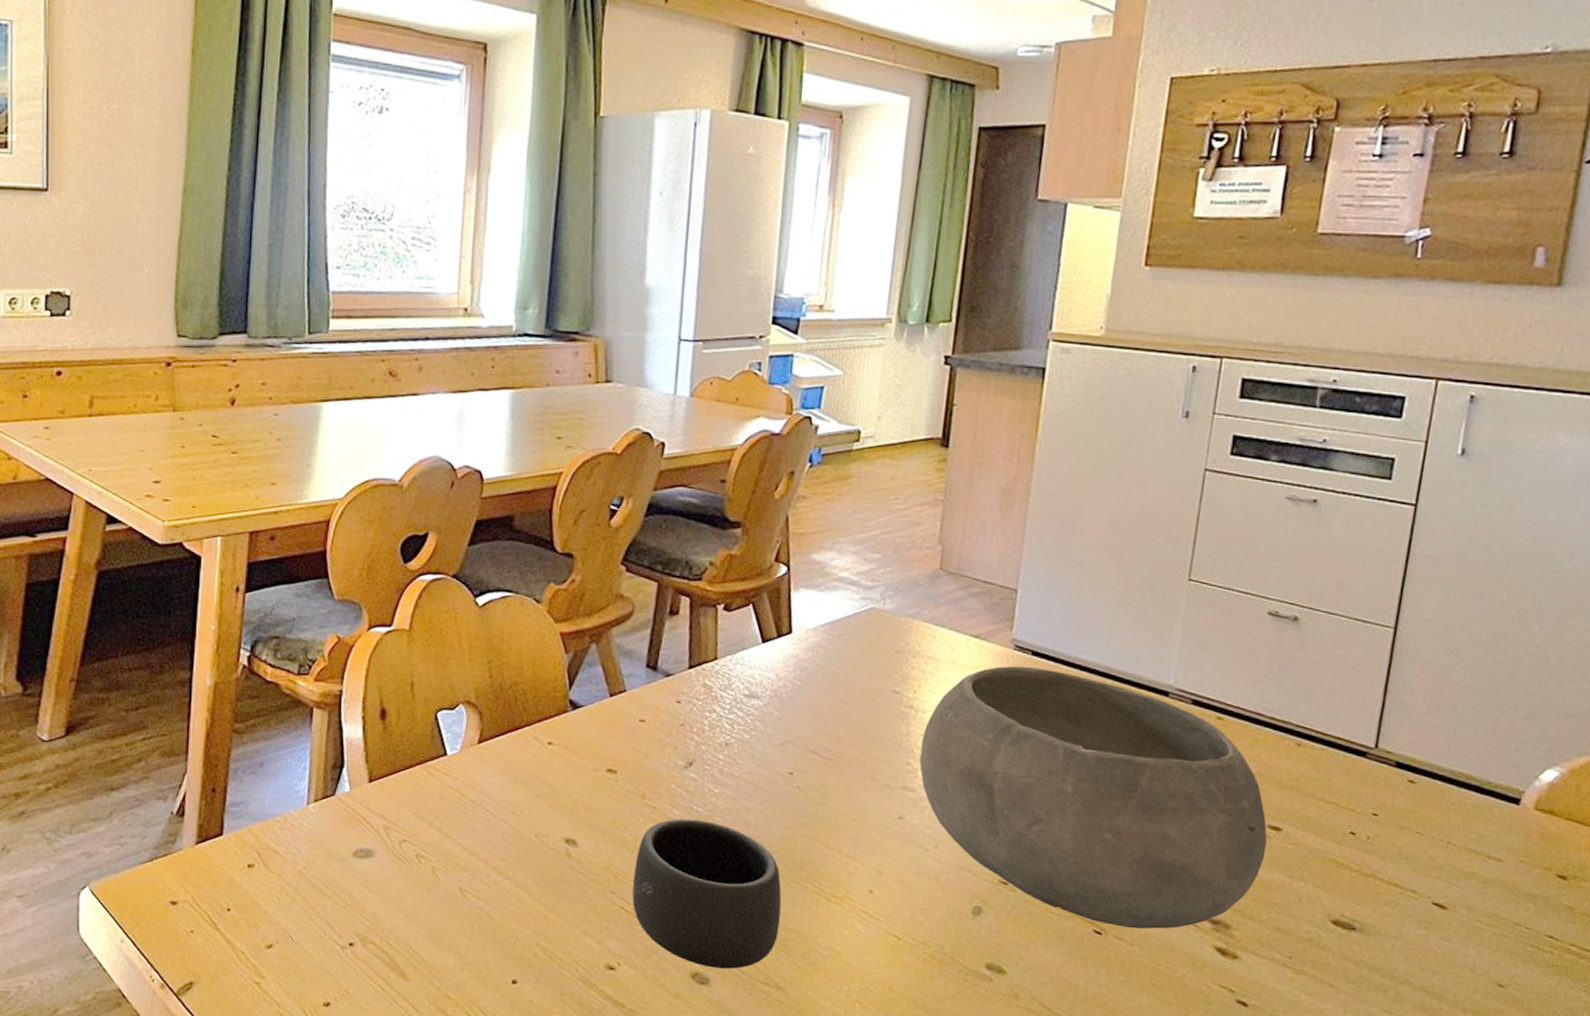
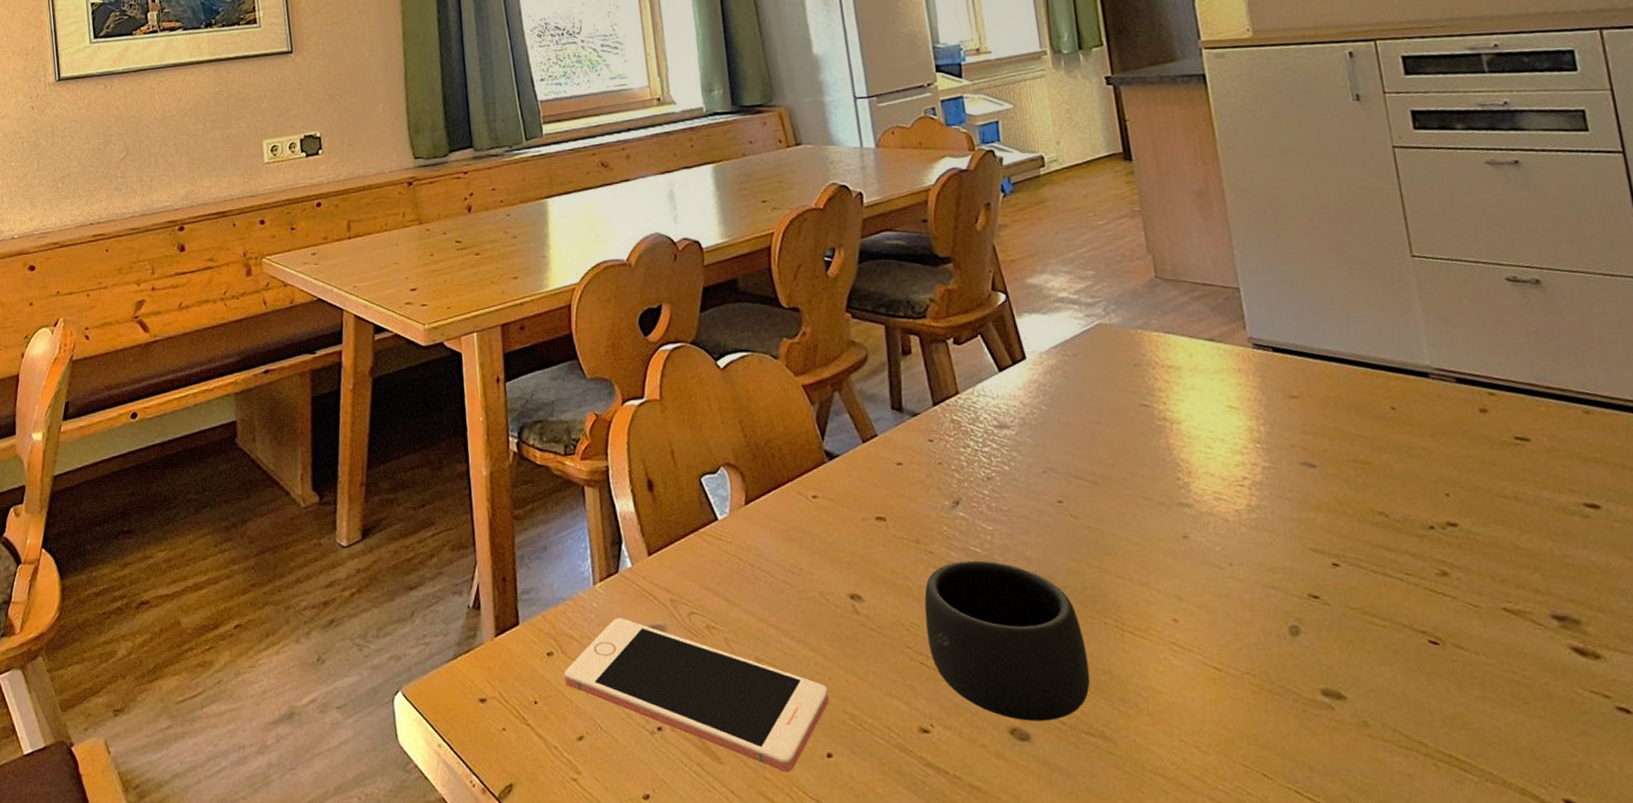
cell phone: none [261,838,525,994] -> present [564,618,829,772]
bowl: present [919,666,1268,929] -> none [1184,363,1593,635]

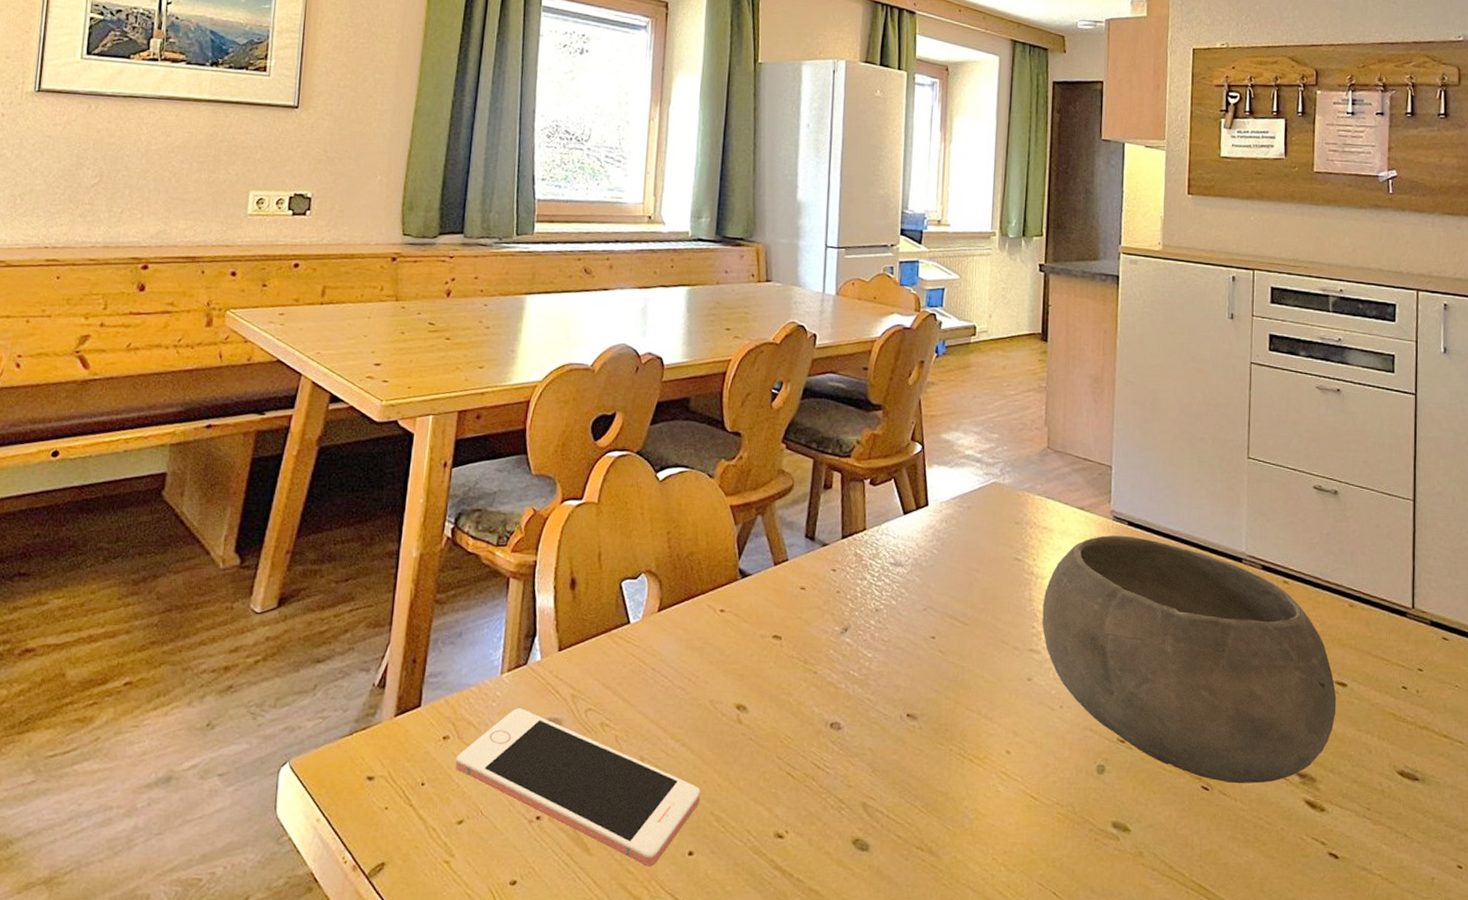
mug: present [924,560,1091,721] -> none [797,683,931,834]
bowl: none [1184,363,1593,635] -> present [1042,535,1337,784]

